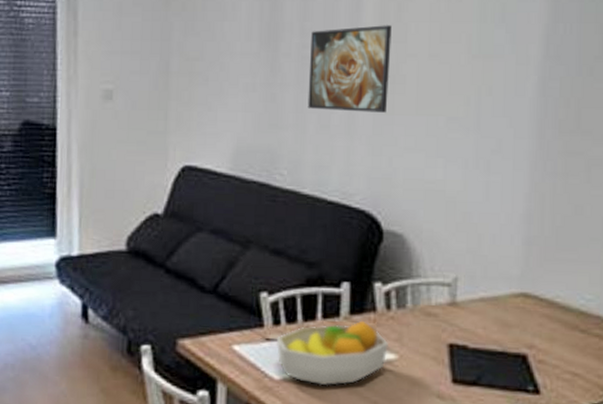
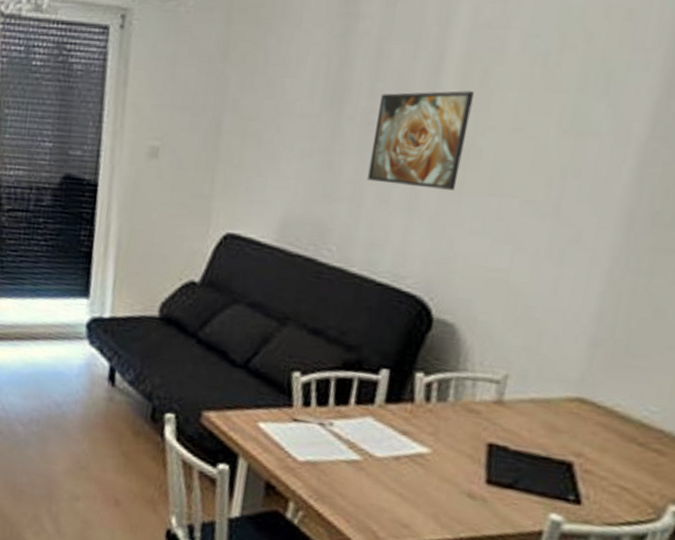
fruit bowl: present [277,320,388,386] -> none [303,410,423,474]

